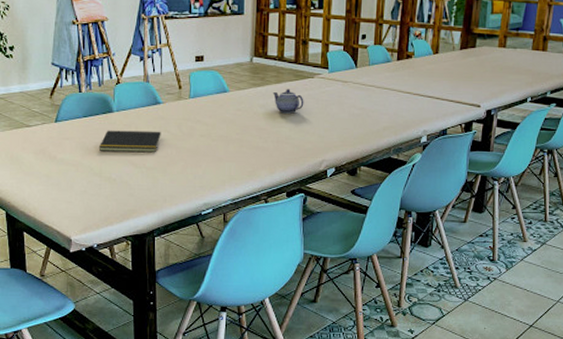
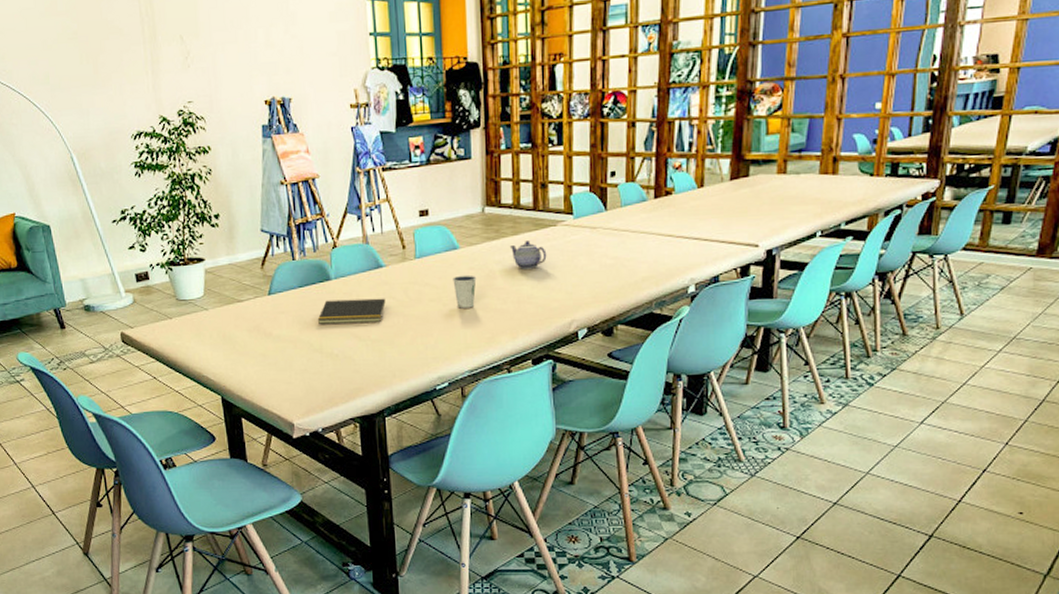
dixie cup: none [221,115,242,145] -> present [453,274,477,309]

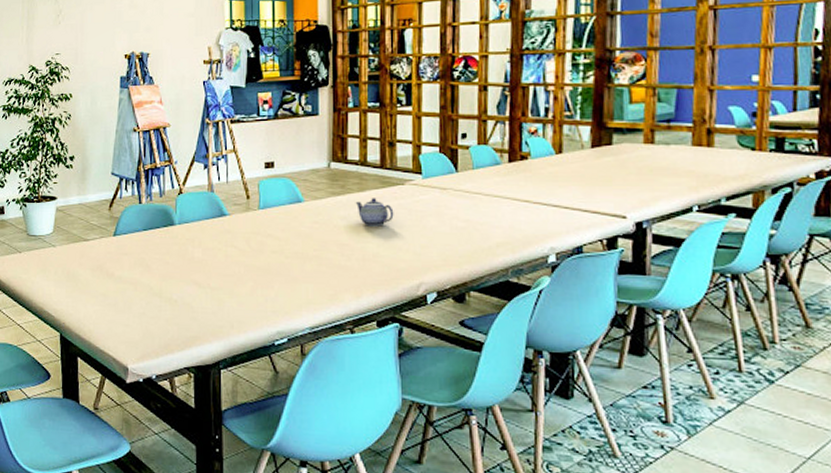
notepad: present [317,298,386,324] -> none [159,245,227,270]
dixie cup: present [453,274,477,309] -> none [296,228,320,263]

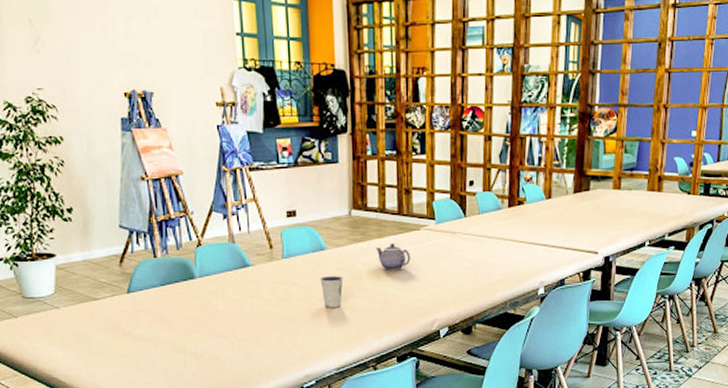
dixie cup: none [296,228,320,263] -> present [320,275,344,308]

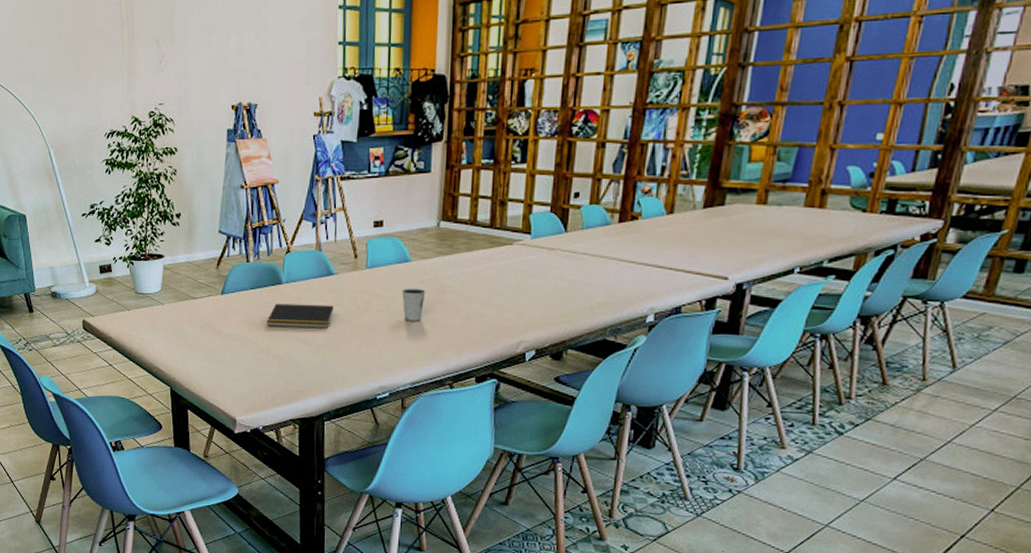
notepad: none [180,297,252,323] -> present [266,303,334,328]
teapot: present [375,243,411,271] -> none [462,258,500,287]

